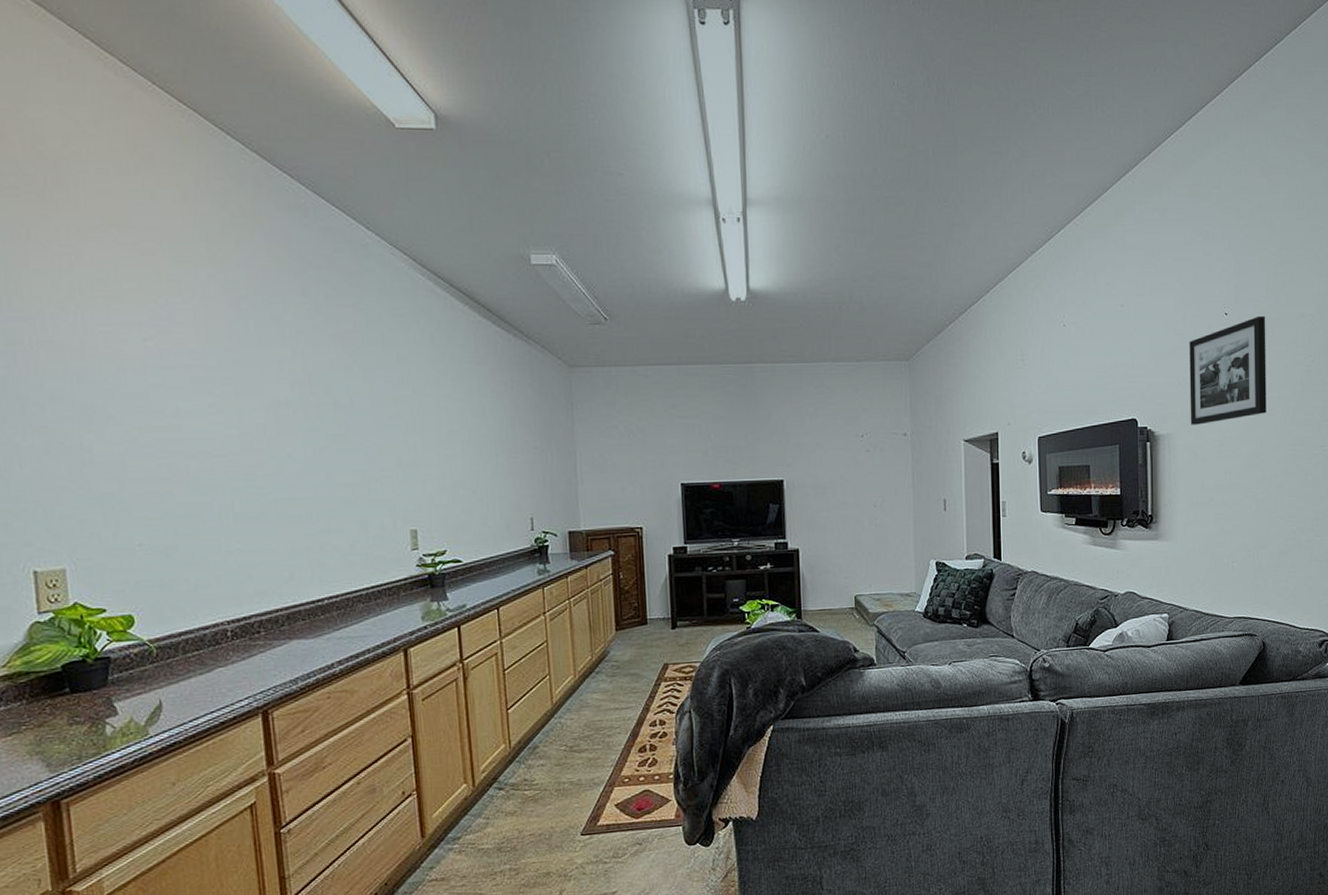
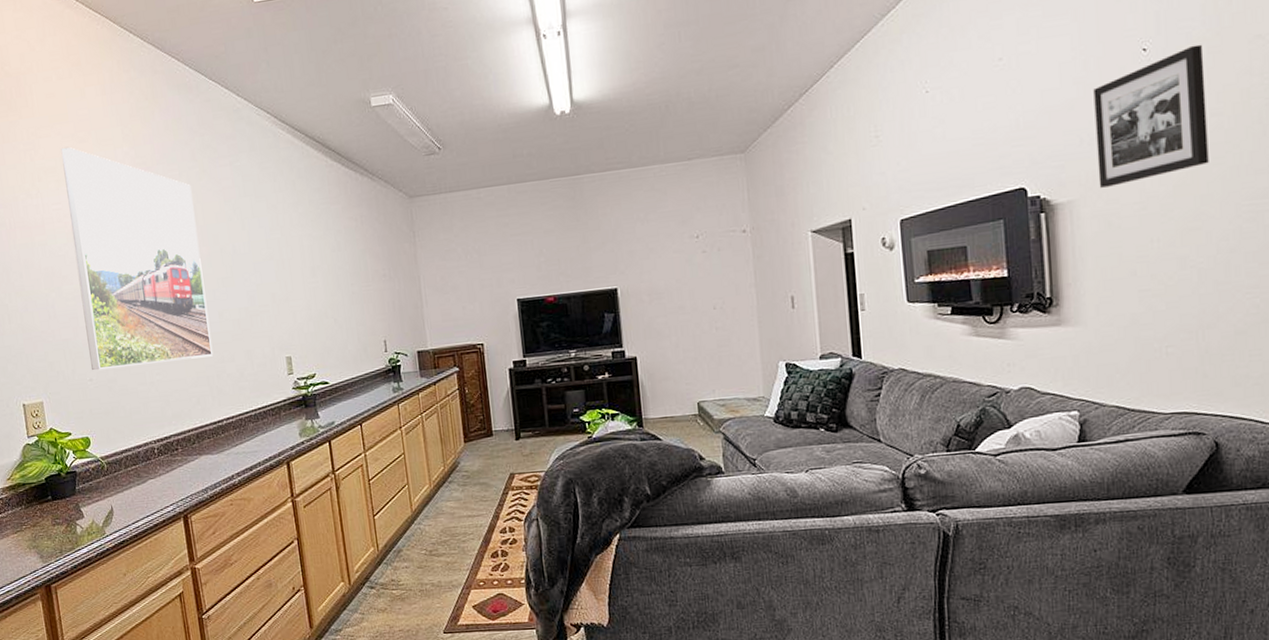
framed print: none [116,257,316,534] -> present [61,146,214,371]

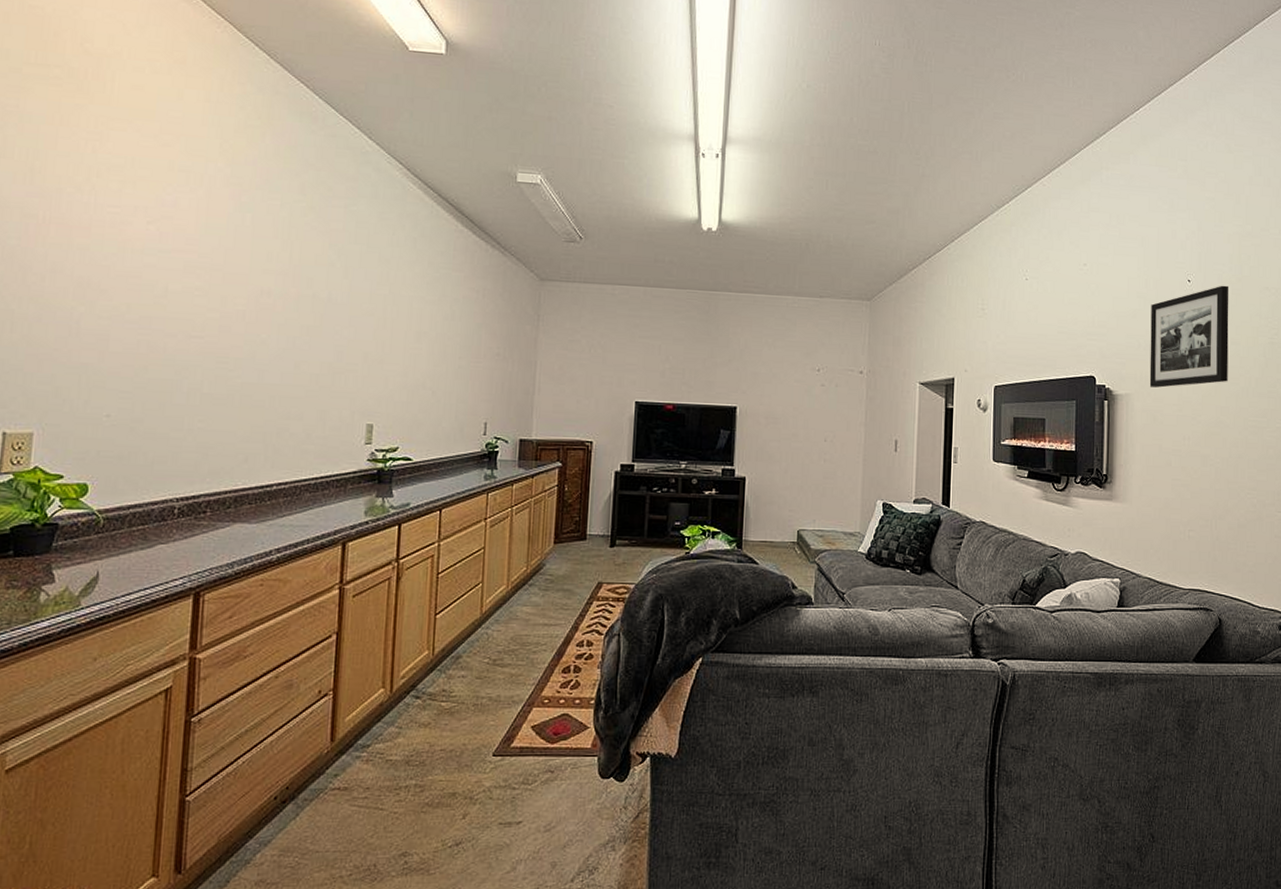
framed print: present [61,146,214,371] -> none [113,146,292,411]

